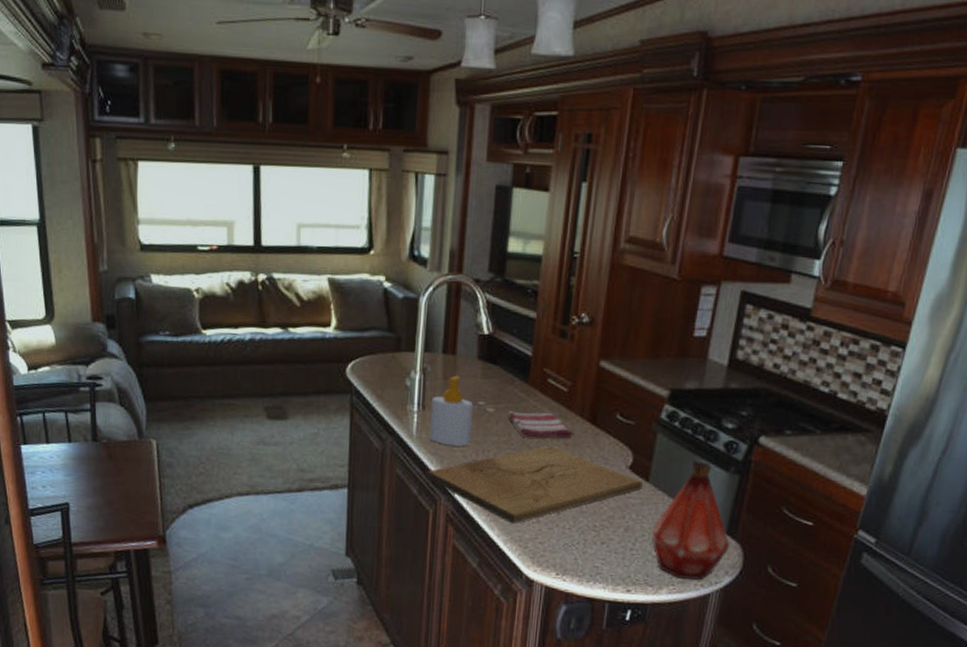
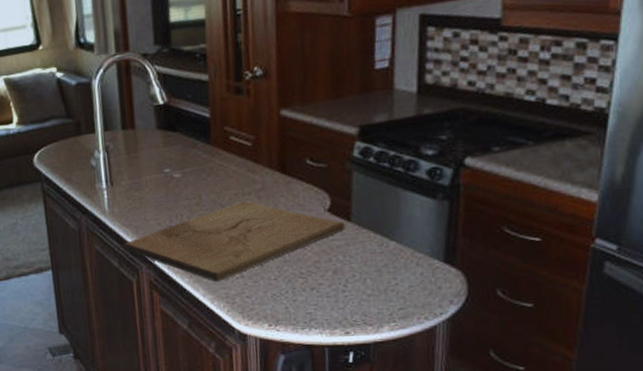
soap bottle: present [429,375,473,447] -> none [118,147,162,216]
dish towel: present [507,411,573,438] -> none [194,168,264,197]
bottle: present [651,460,731,581] -> none [363,192,451,315]

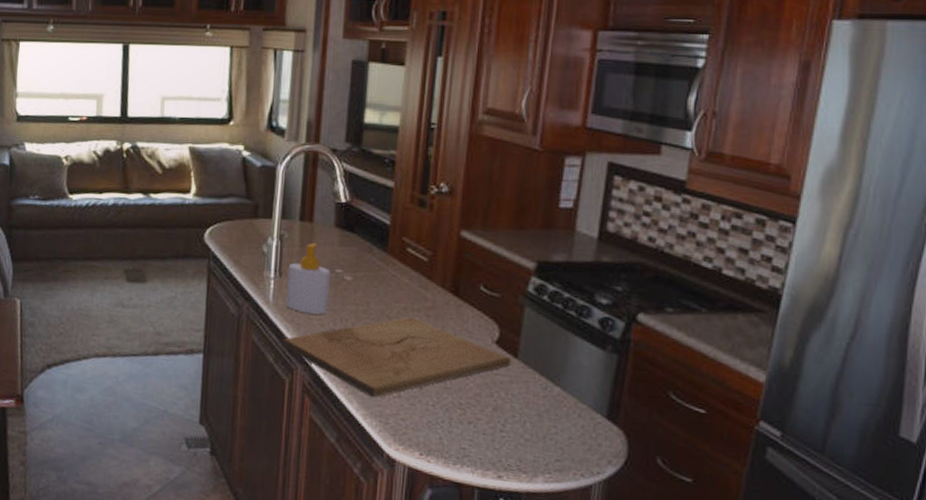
soap bottle: none [118,147,162,216] -> present [286,242,330,315]

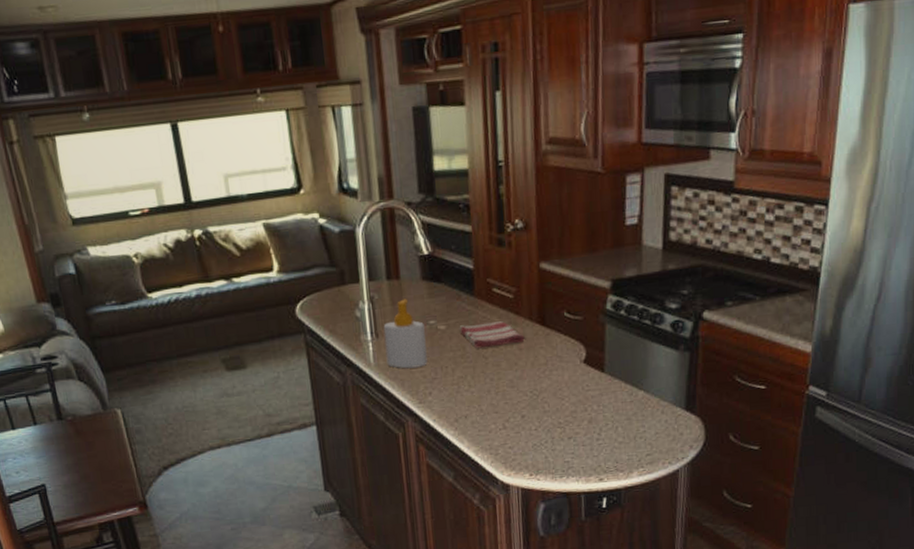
cutting board: present [281,316,511,397] -> none [389,352,599,433]
dish towel: none [366,279,434,310] -> present [459,320,525,349]

